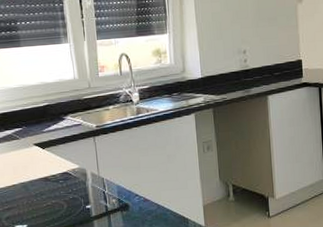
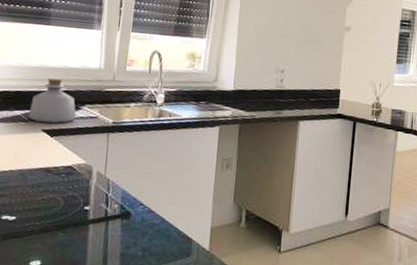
bottle: none [18,94,62,138] -> present [28,77,77,124]

